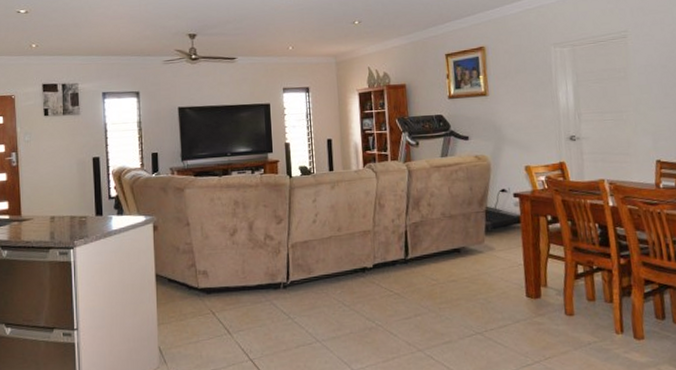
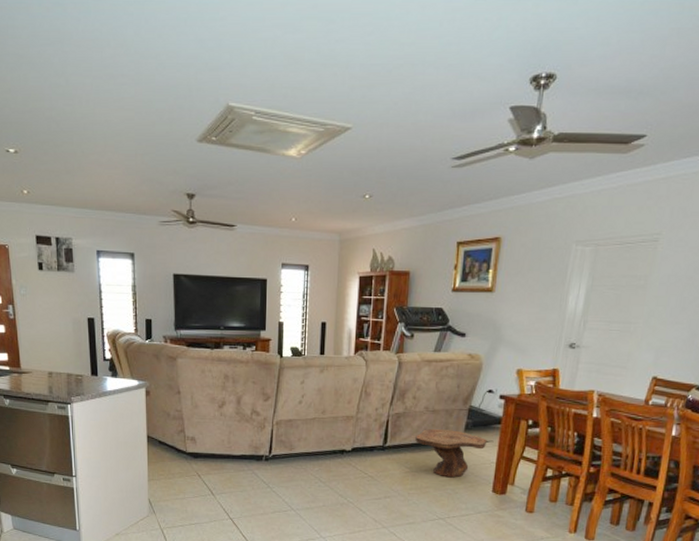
side table: none [437,234,517,286] -> present [415,429,494,478]

